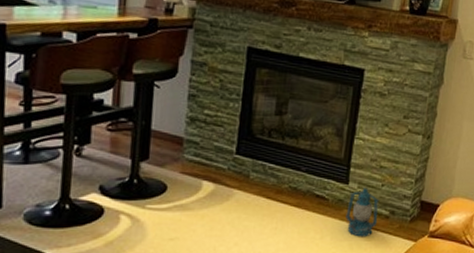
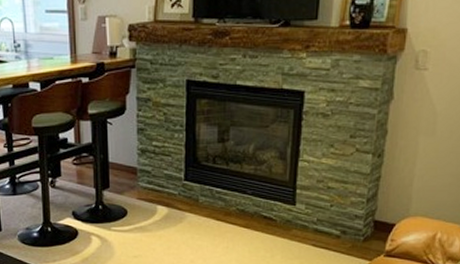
lantern: present [345,185,380,237] -> none [295,206,329,256]

